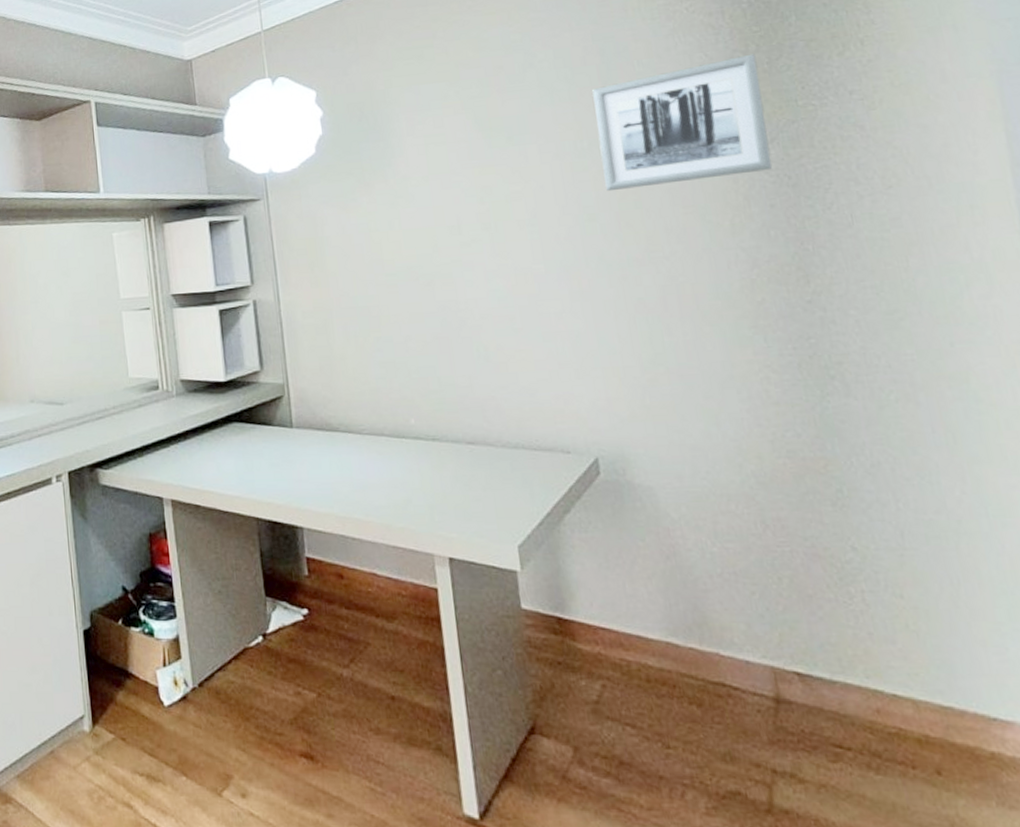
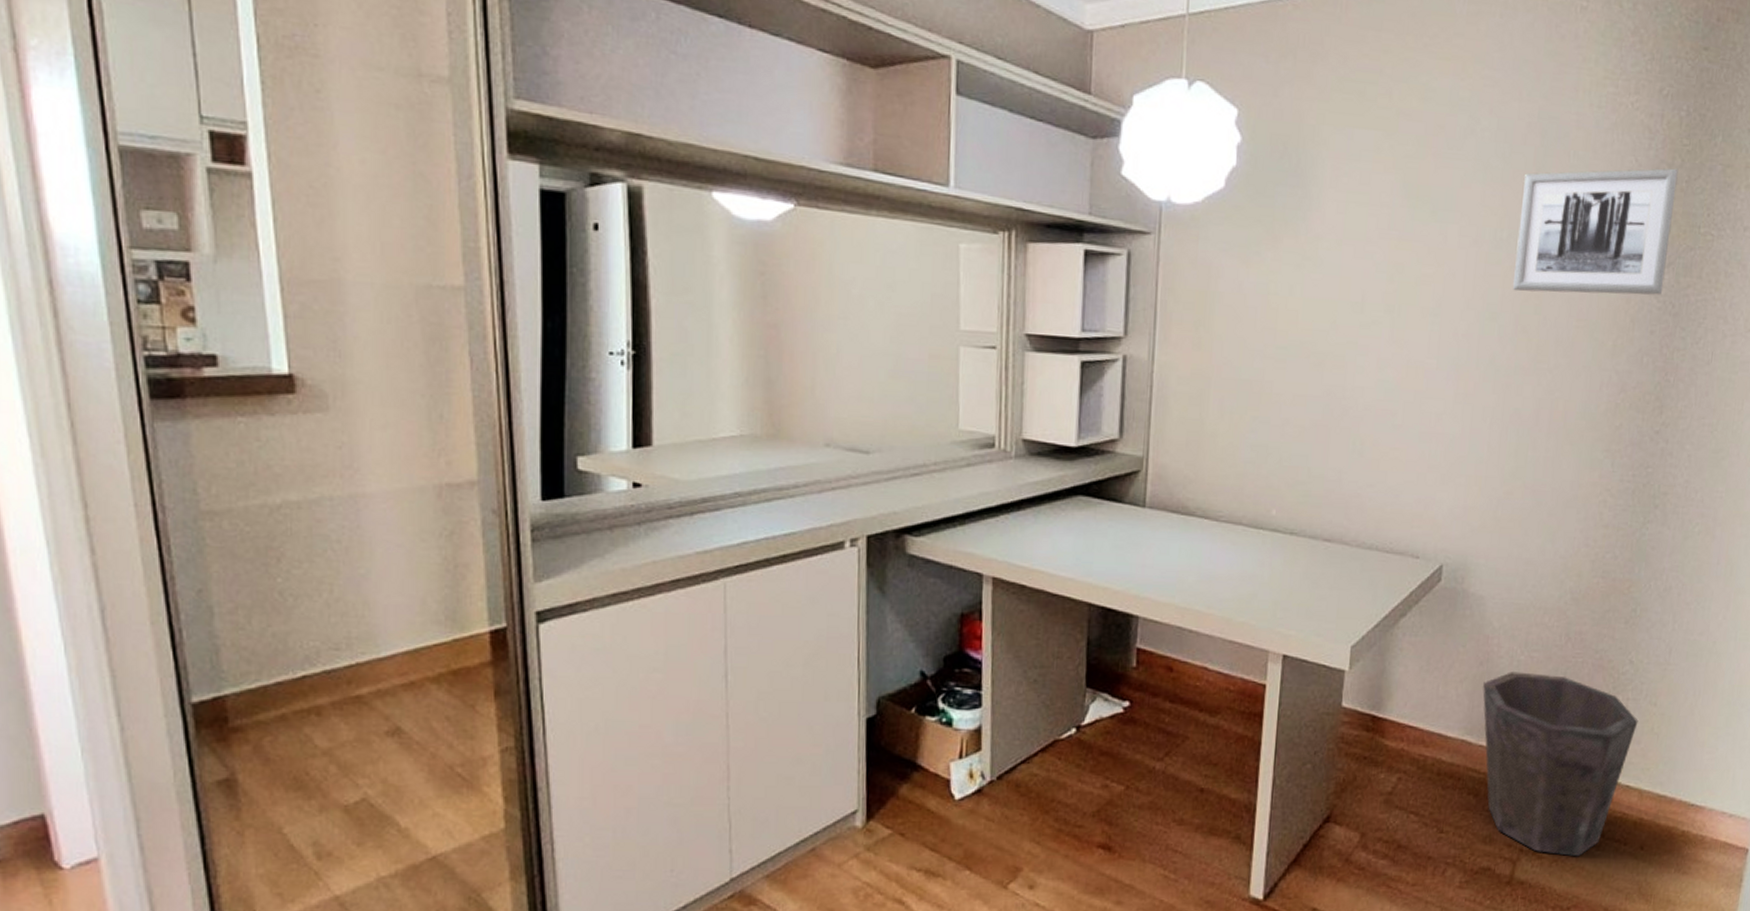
waste bin: none [675,565,886,782] -> present [1482,672,1639,857]

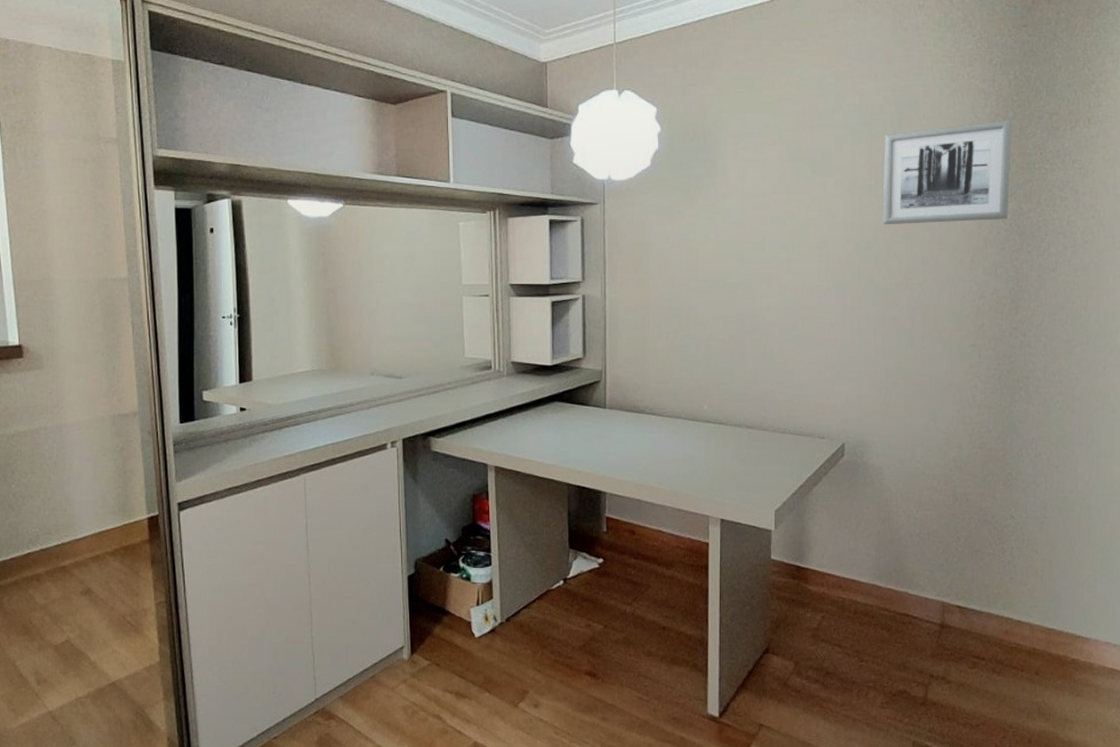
waste bin: present [1482,672,1639,857] -> none [886,527,1023,682]

